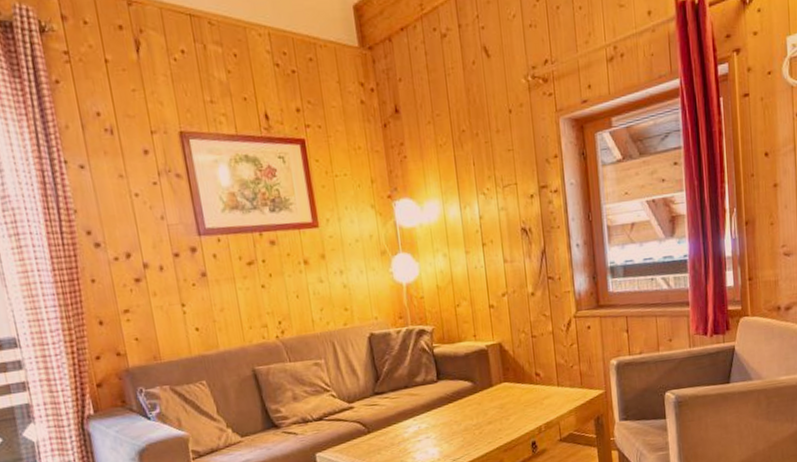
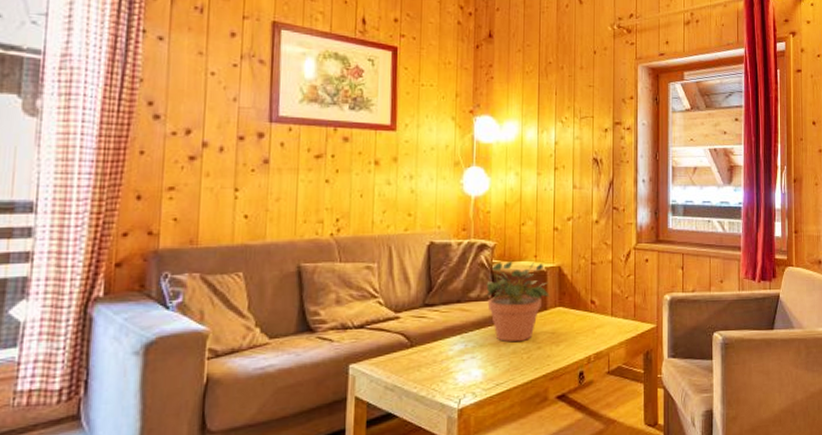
potted plant: none [430,342,494,421] -> present [485,260,550,343]

